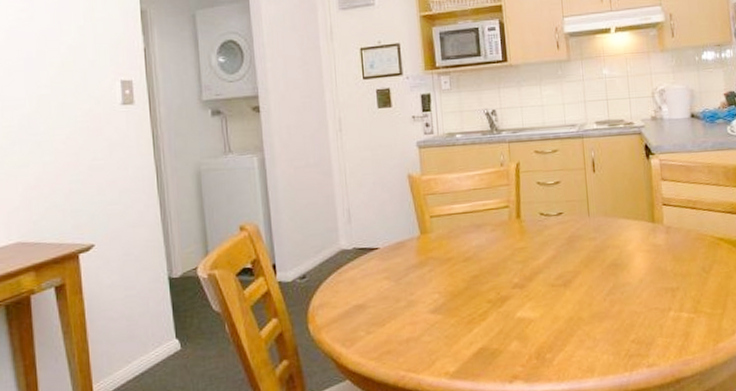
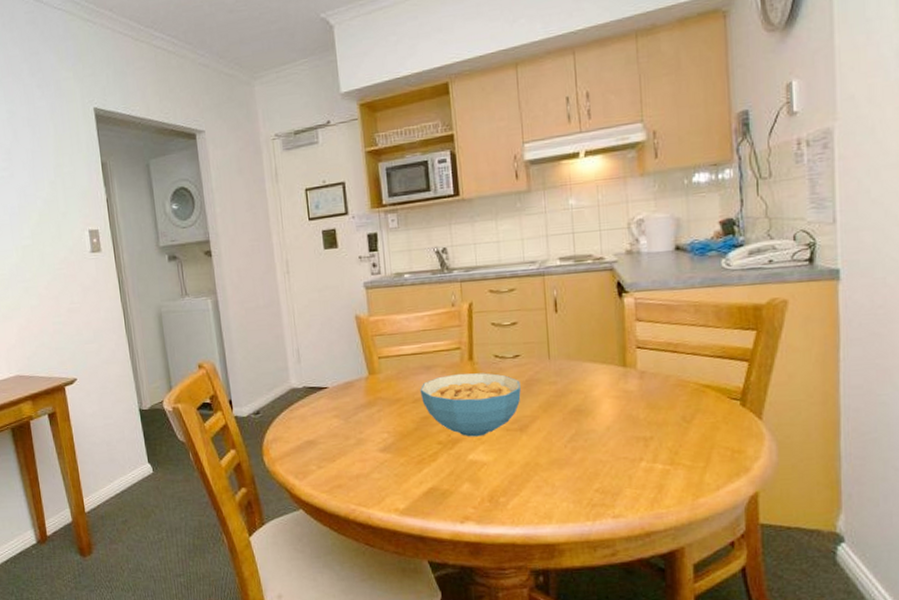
cereal bowl: none [470,230,564,295] -> present [419,373,521,437]

